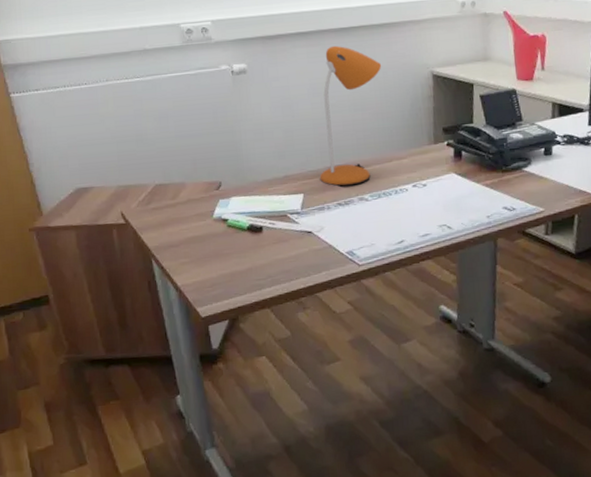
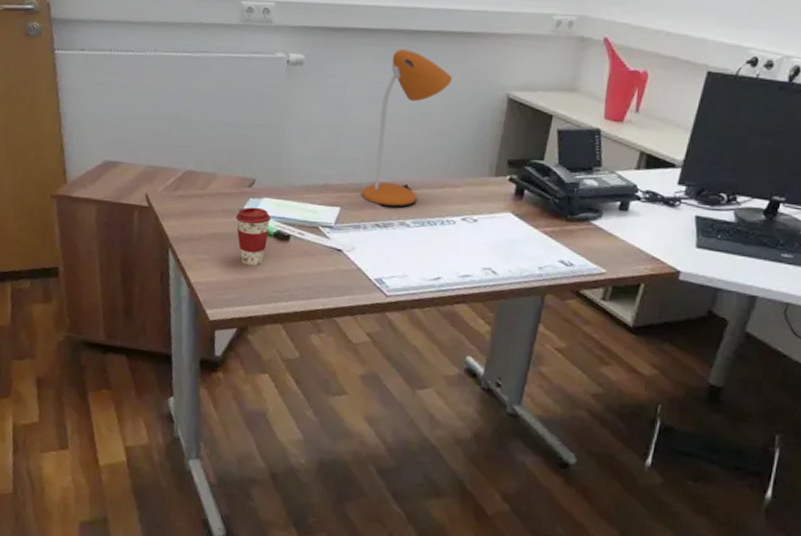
coffee cup: none [209,206,243,261] -> present [236,207,271,266]

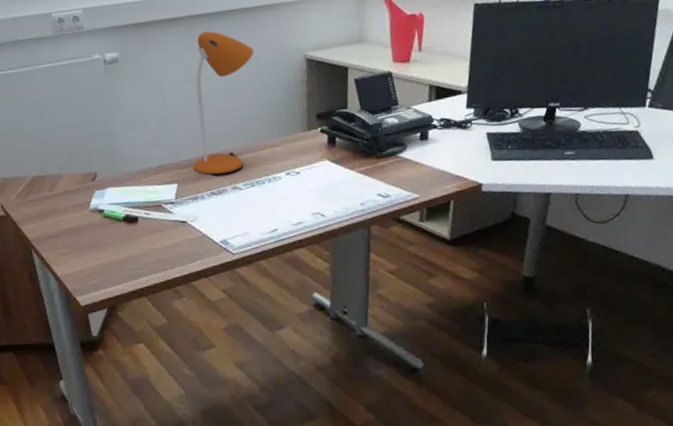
coffee cup: present [236,207,271,266] -> none [86,197,119,251]

